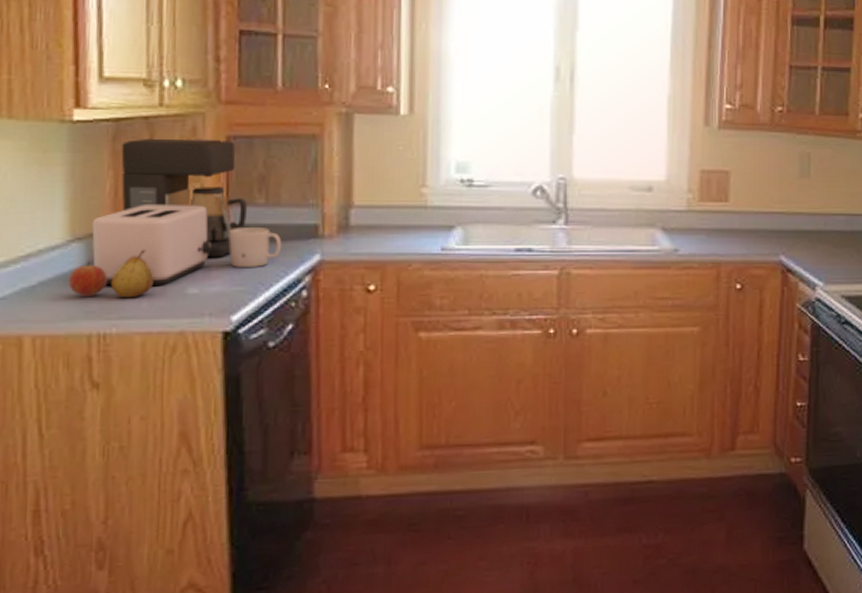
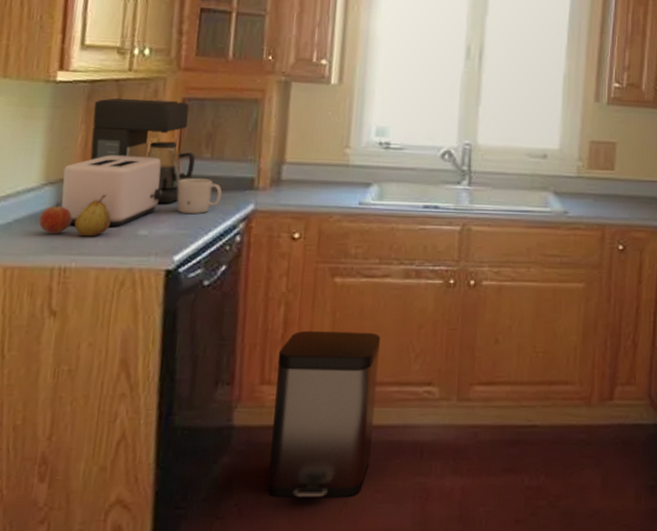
pedal bin: none [358,390,474,572] -> present [268,330,380,498]

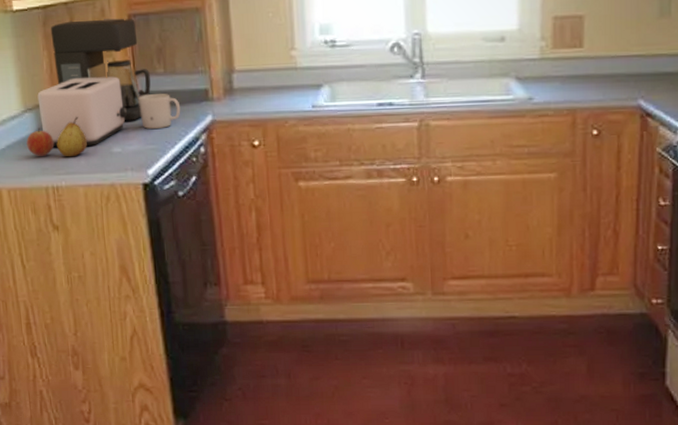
pedal bin: present [268,330,380,498] -> none [256,233,355,383]

